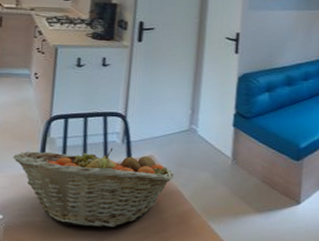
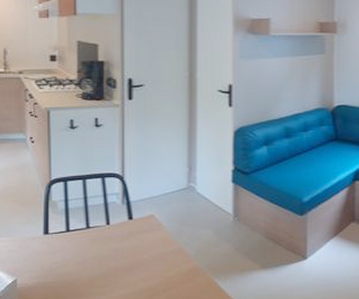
fruit basket: present [12,148,175,228] -> none [18,209,177,287]

